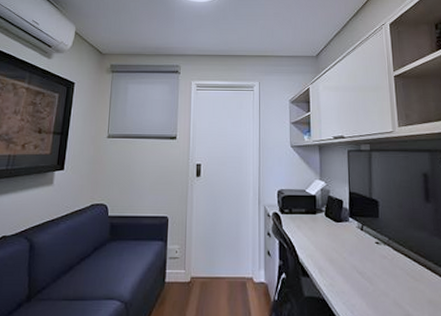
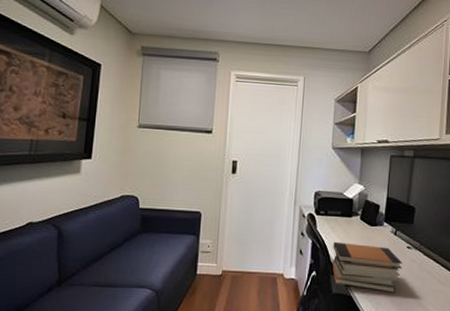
book stack: none [300,240,374,293] -> present [332,241,403,293]

